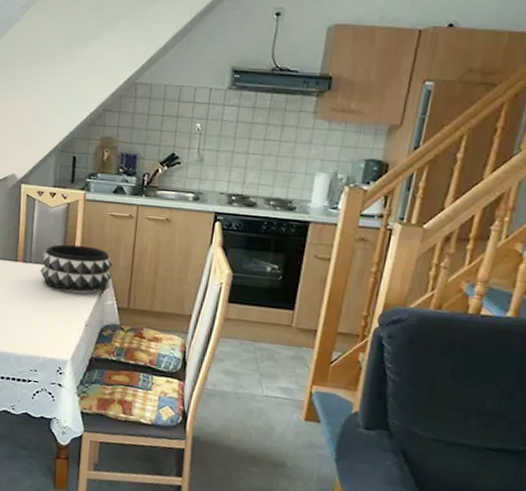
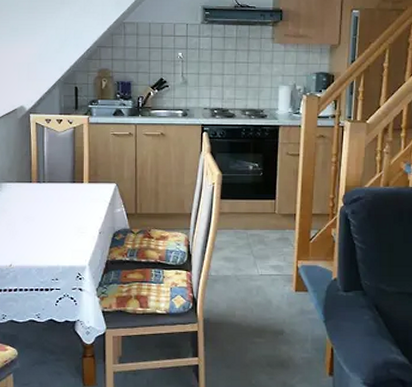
decorative bowl: present [40,244,113,292] -> none [53,163,119,204]

